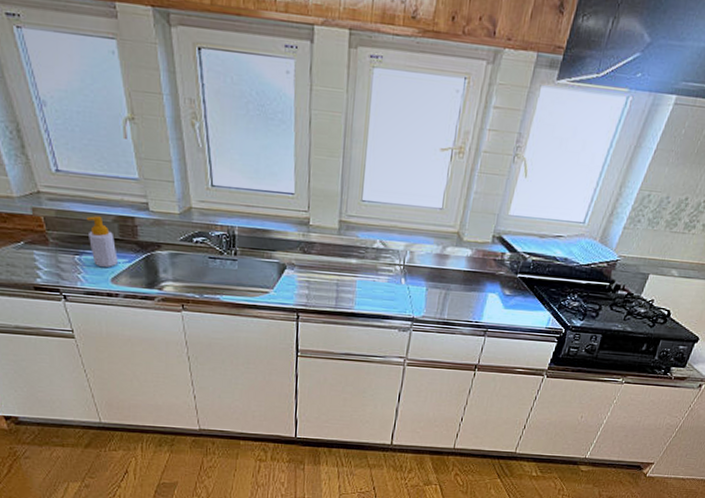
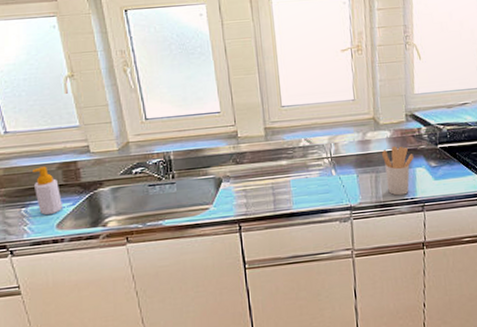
utensil holder: none [454,266,490,317] -> present [381,146,414,196]

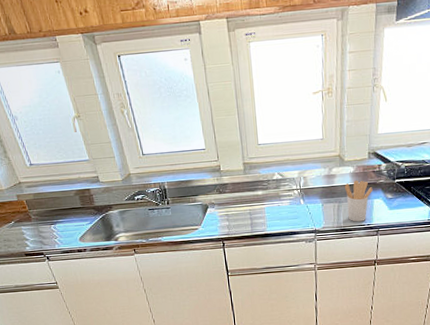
soap bottle: present [33,166,62,215] -> none [56,193,82,230]

